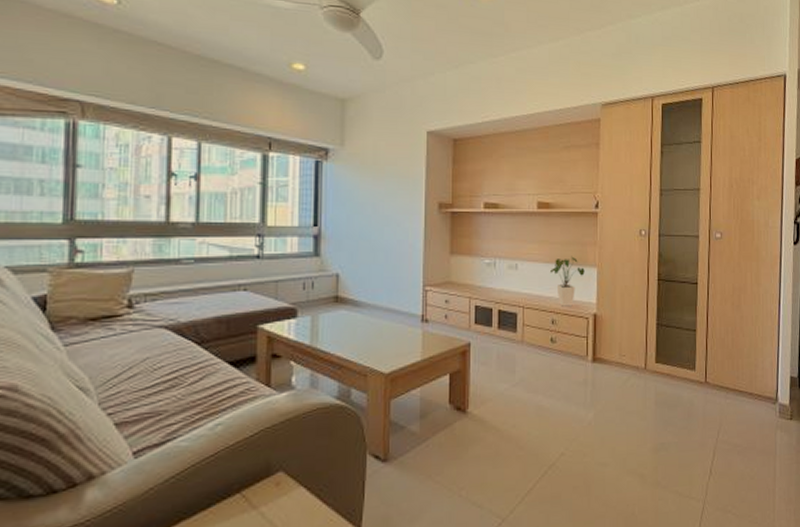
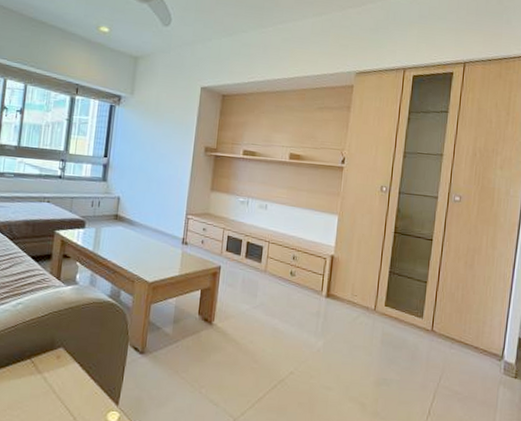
house plant: present [549,256,585,307] -> none [295,203,327,247]

